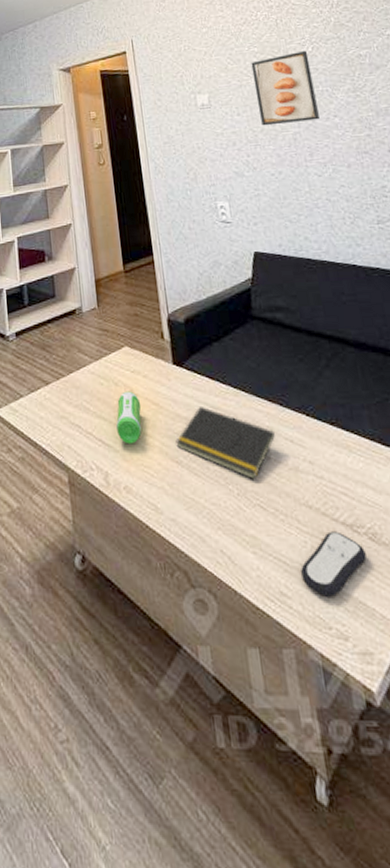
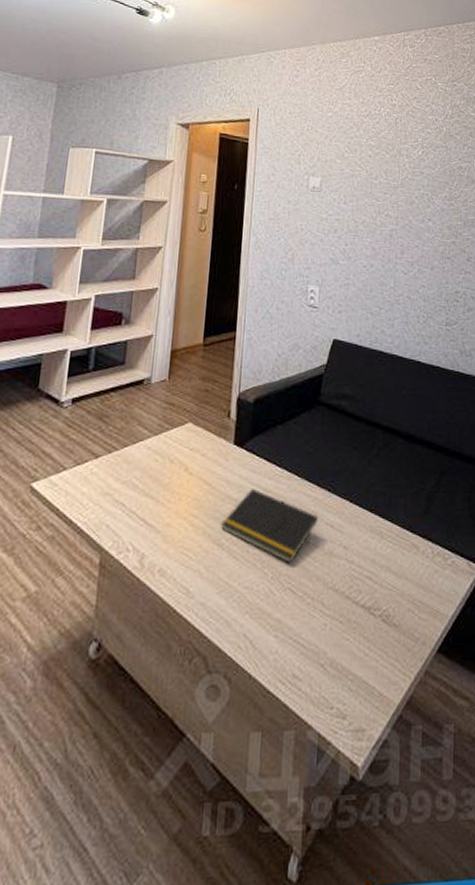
speaker: present [116,391,142,444] -> none [163,469,194,525]
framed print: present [251,50,320,126] -> none [364,152,418,221]
remote control: present [301,531,367,597] -> none [316,614,377,678]

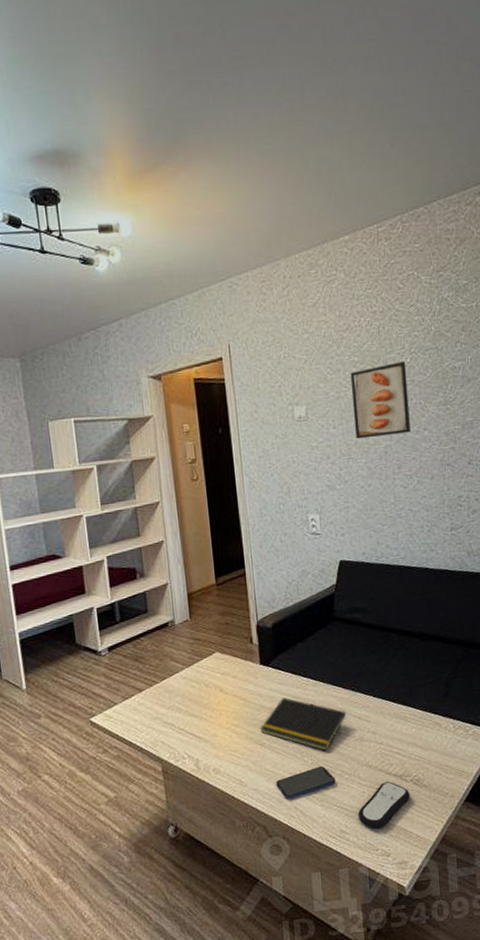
smartphone: none [227,582,296,624] -> present [276,766,336,800]
remote control: none [316,614,377,678] -> present [358,781,410,829]
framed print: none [364,152,418,221] -> present [350,360,410,439]

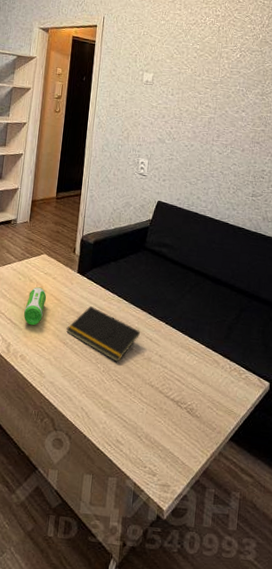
speaker: none [207,690,230,735] -> present [24,287,47,326]
smartphone: present [276,766,336,800] -> none [69,375,121,400]
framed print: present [350,360,410,439] -> none [188,55,236,111]
remote control: present [358,781,410,829] -> none [134,404,183,447]

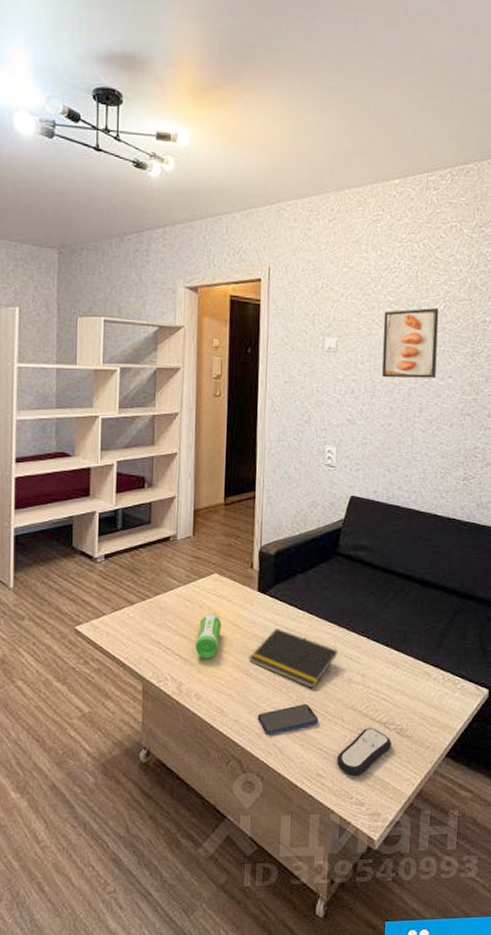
smartphone: none [69,375,121,400] -> present [257,703,319,736]
remote control: none [134,404,183,447] -> present [337,728,392,776]
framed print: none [188,55,236,111] -> present [382,307,439,378]

